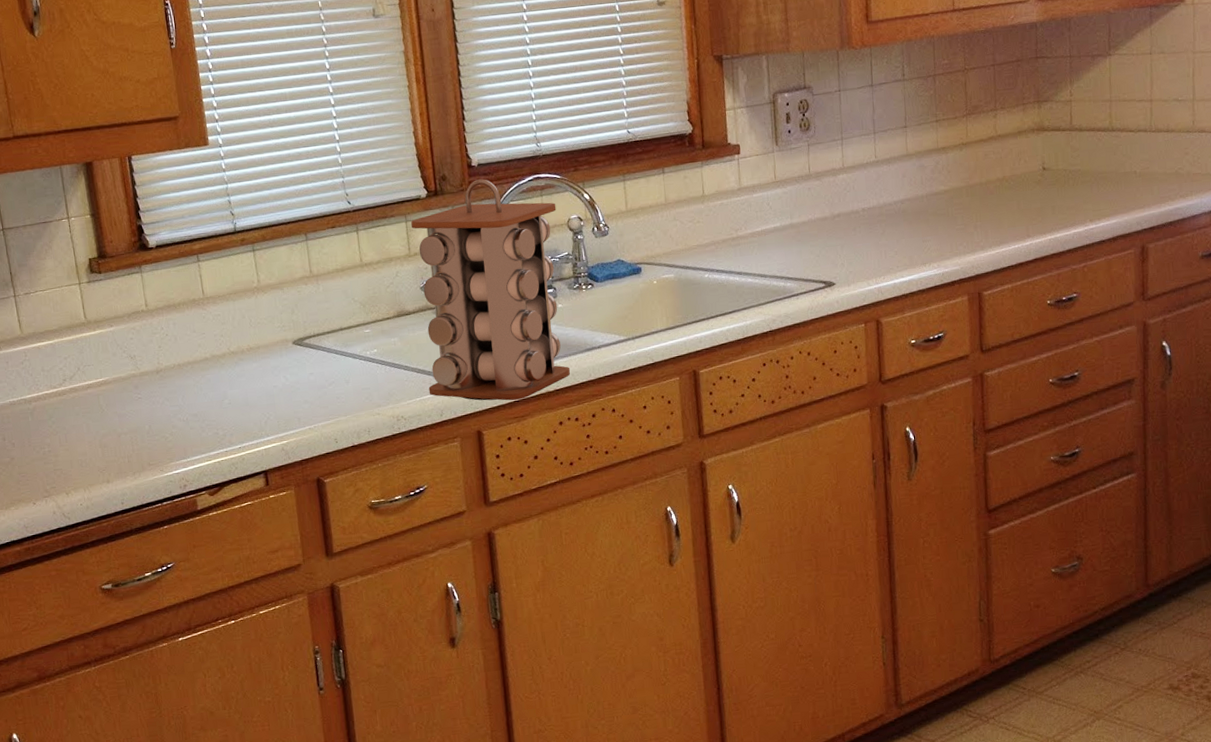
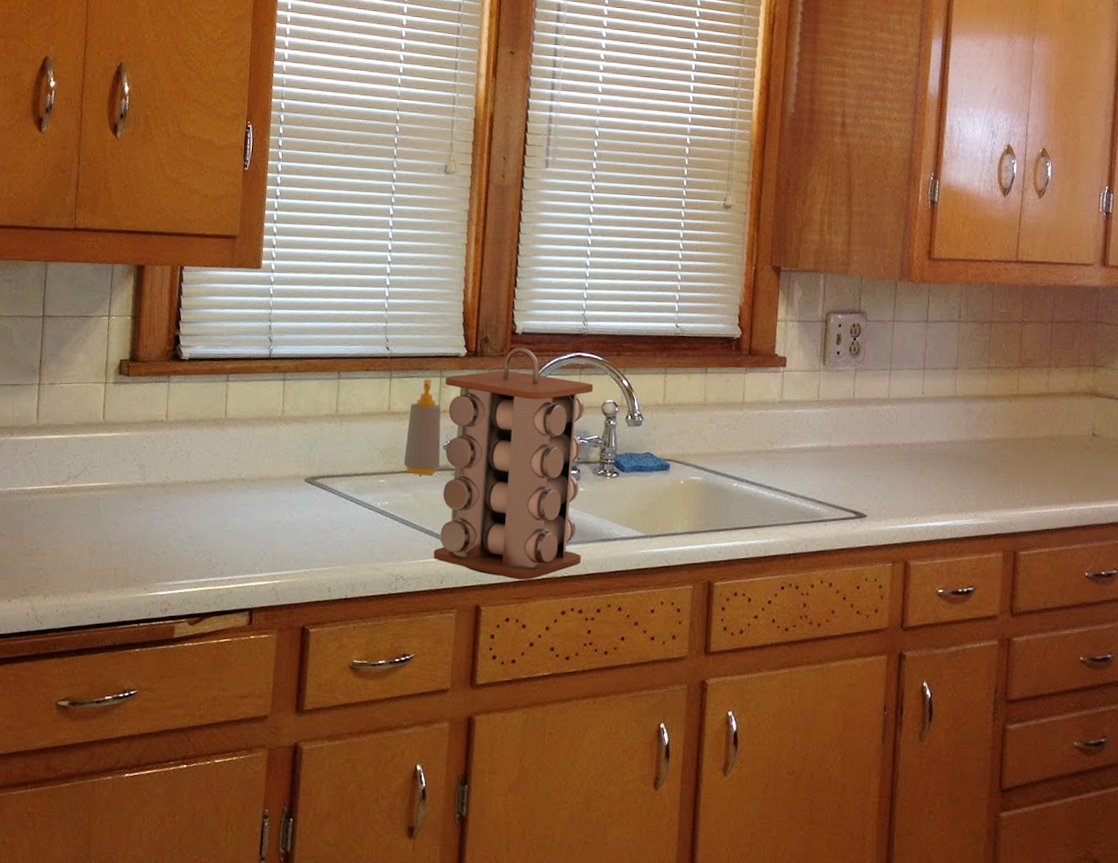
soap bottle: none [381,225,421,320] -> present [403,378,441,476]

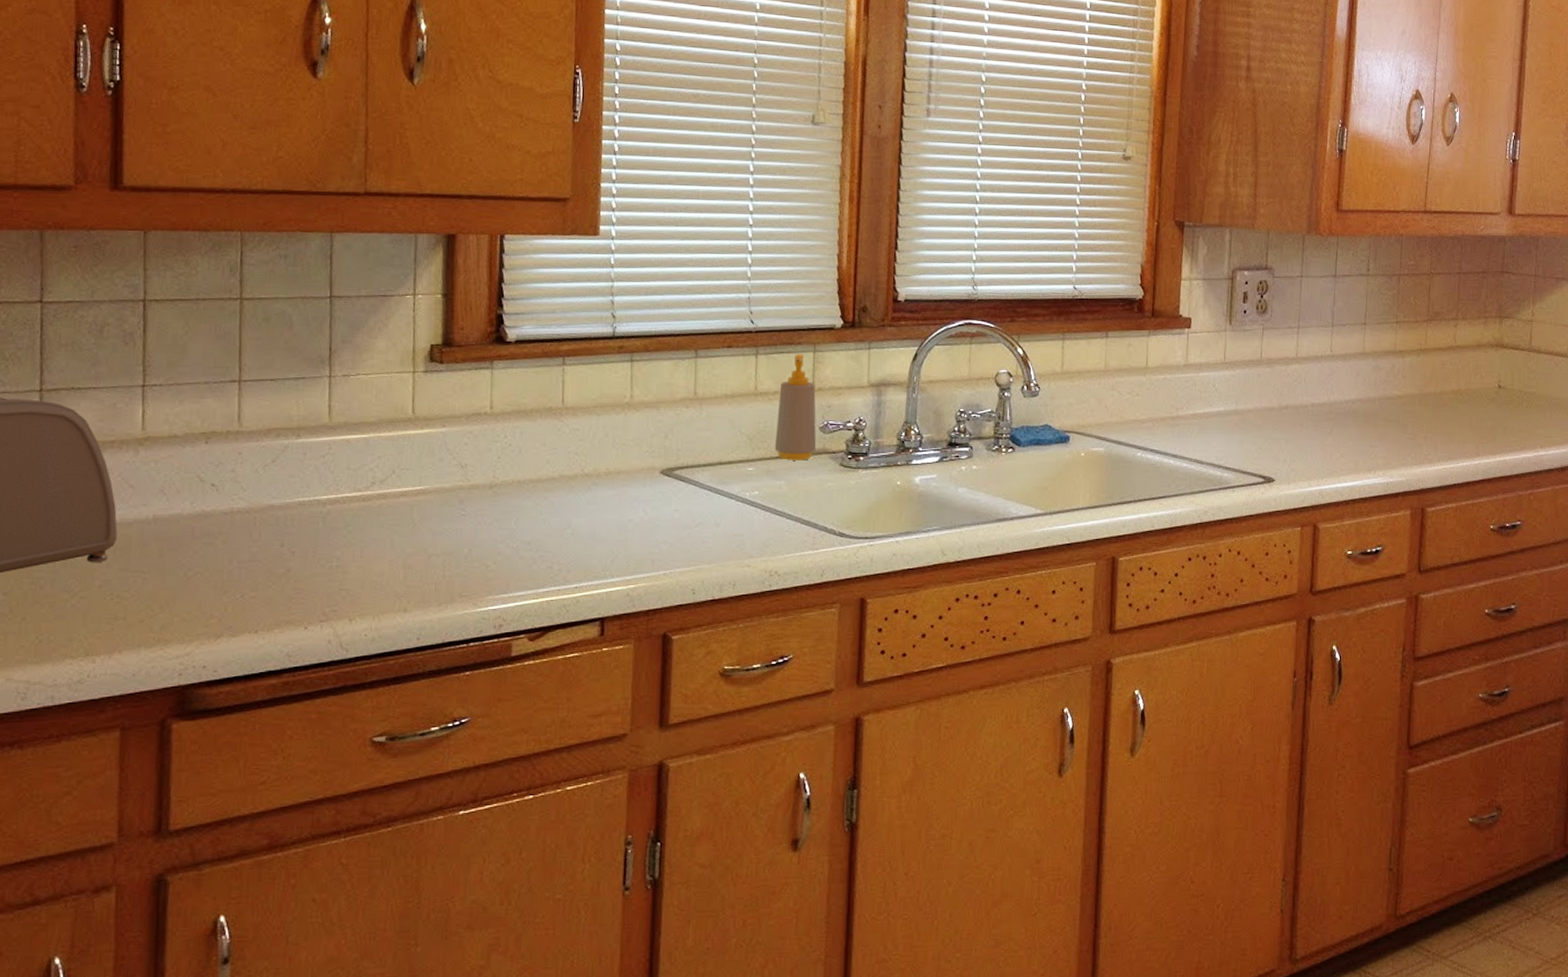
spice rack: present [433,347,594,581] -> none [811,316,985,569]

